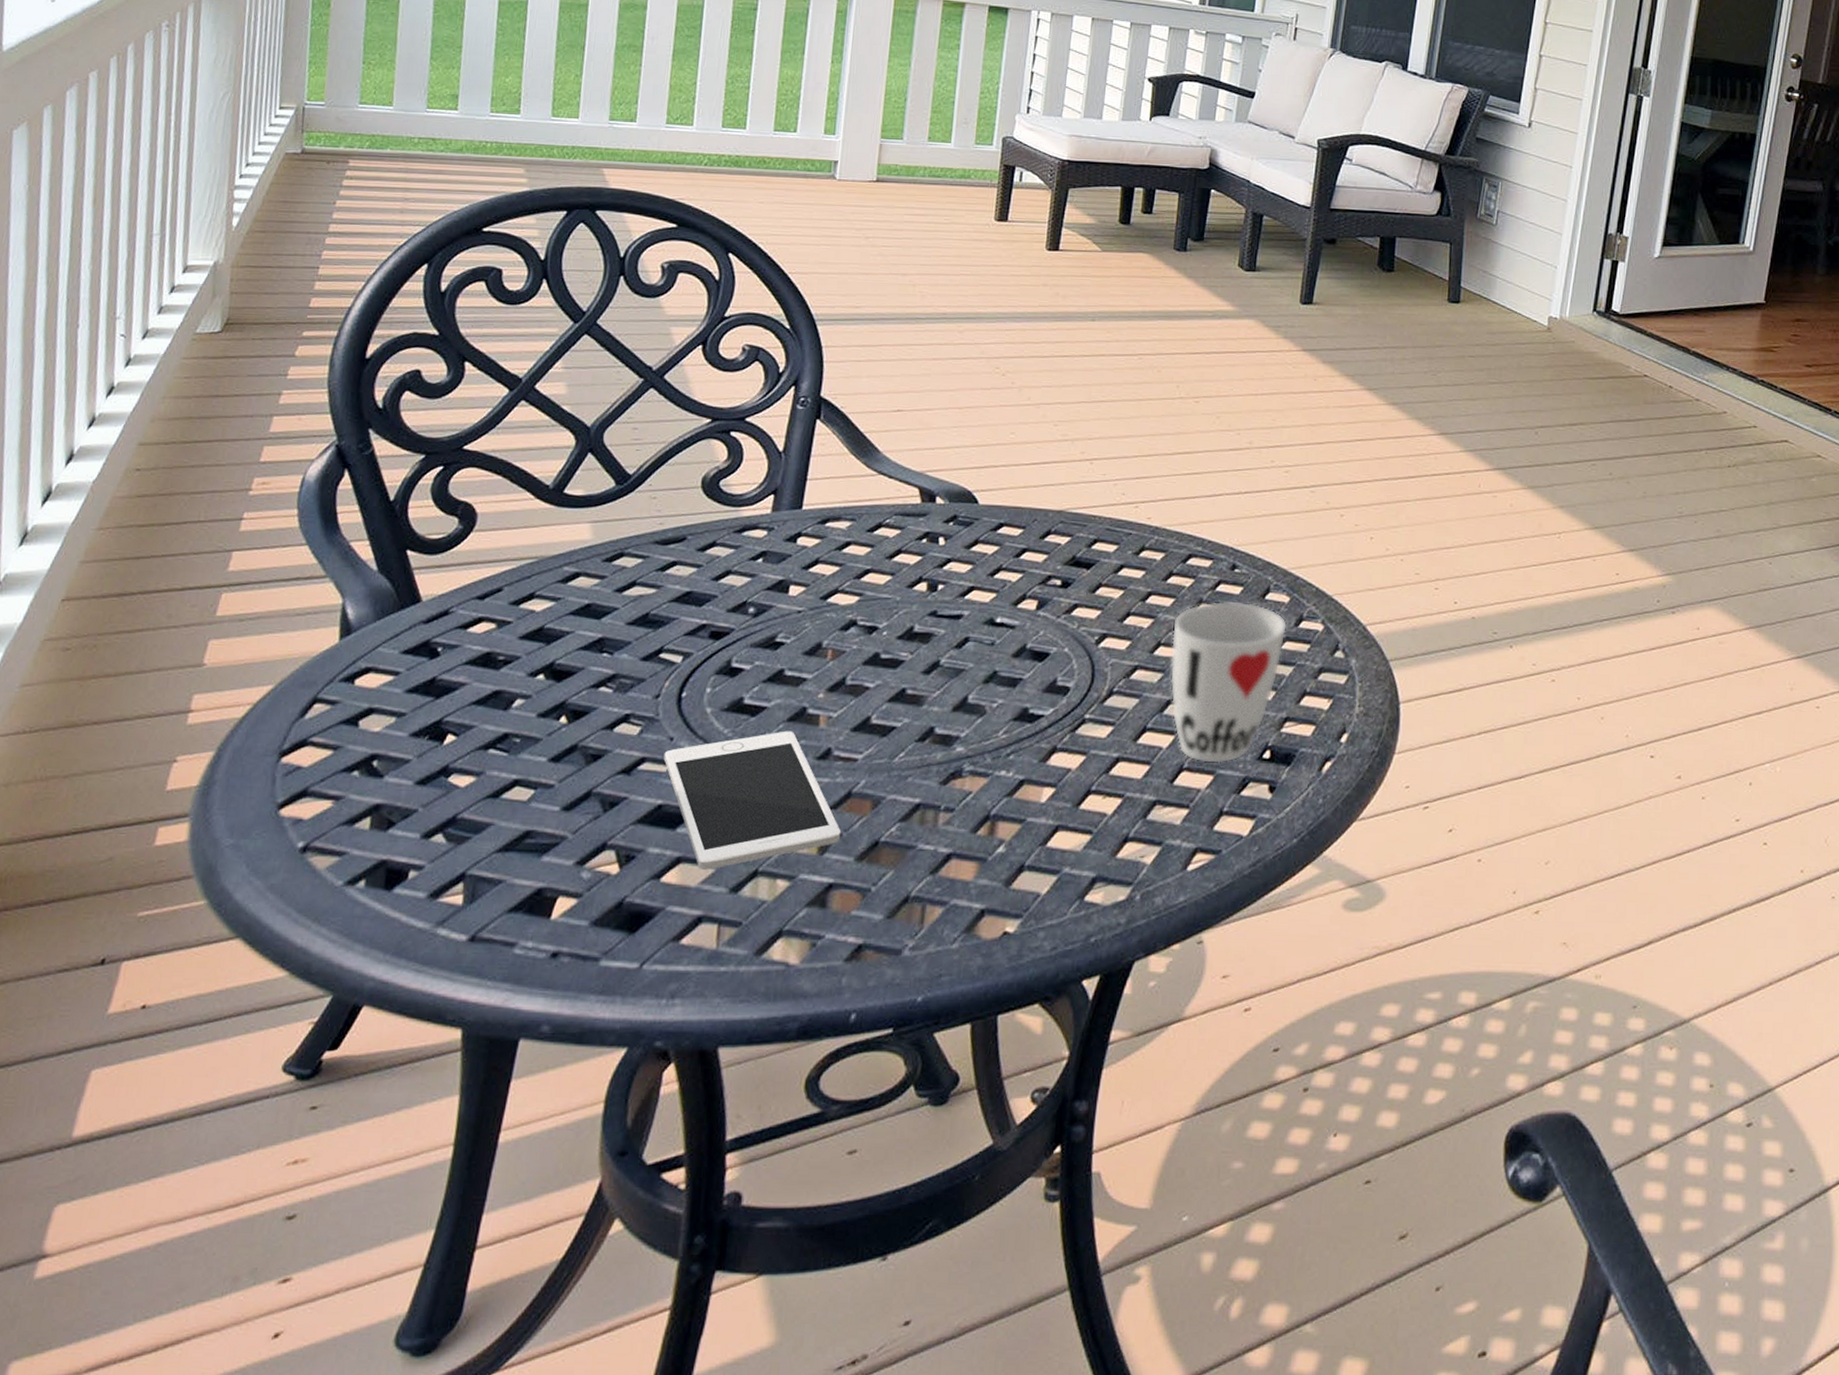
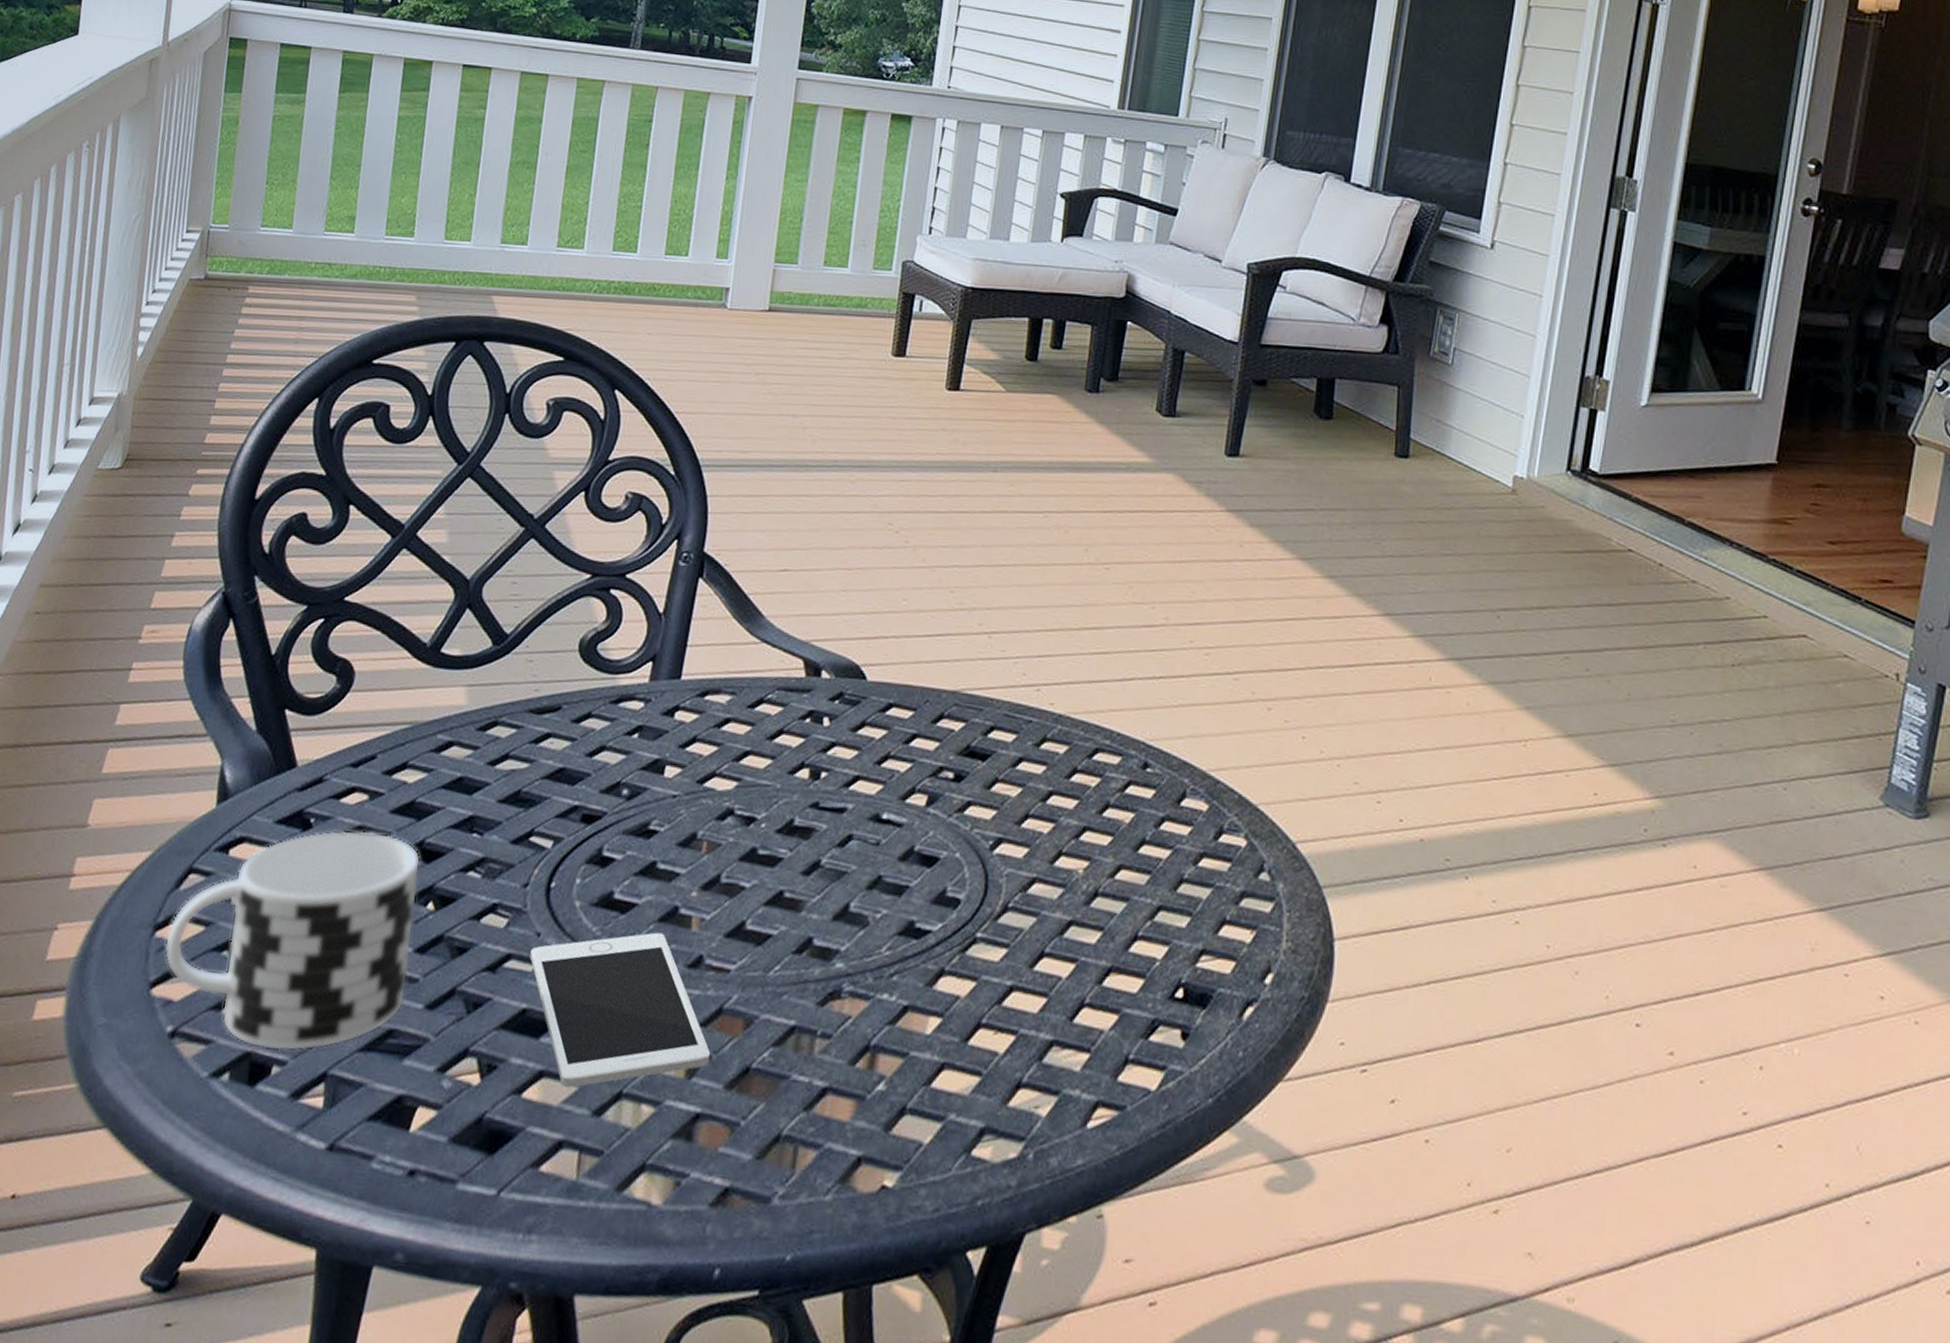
cup: none [292,656,552,857] -> present [165,830,421,1052]
cup: present [1170,601,1288,763] -> none [1071,805,1206,1001]

